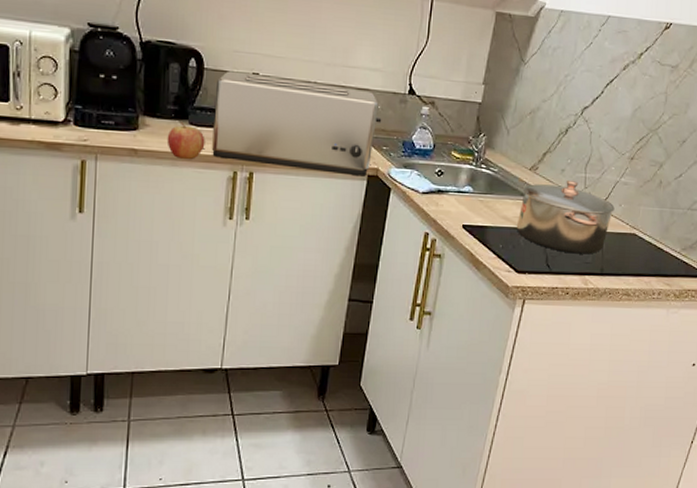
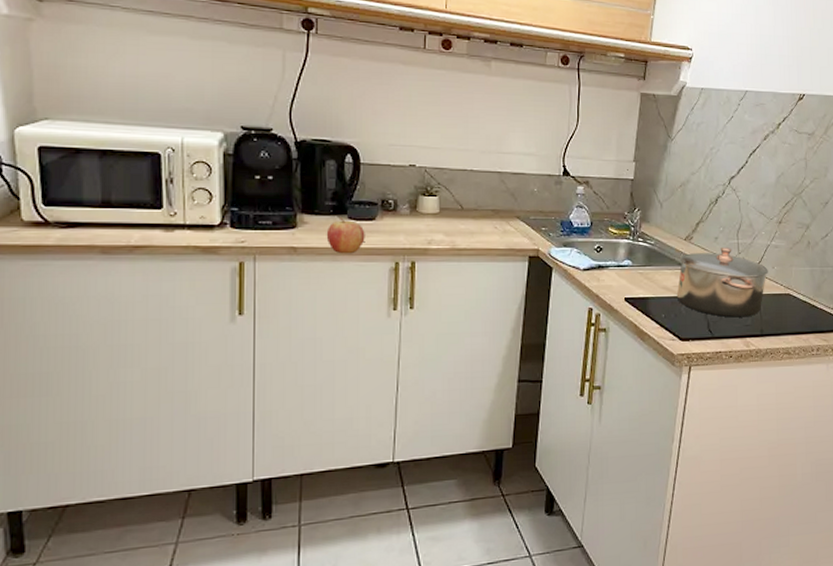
toaster: present [211,71,382,177] -> none [371,164,539,259]

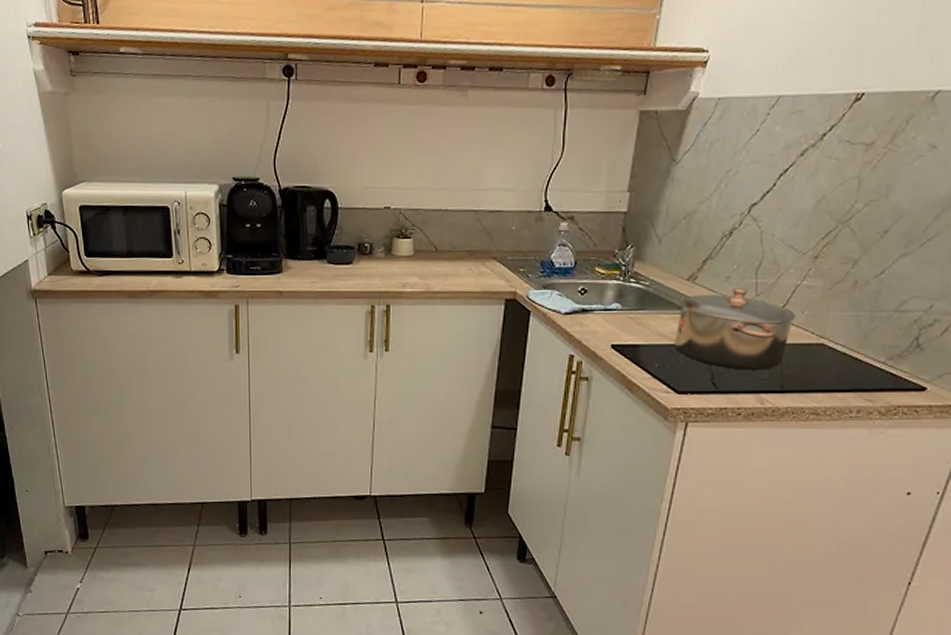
fruit: present [326,217,365,254] -> none [308,262,343,298]

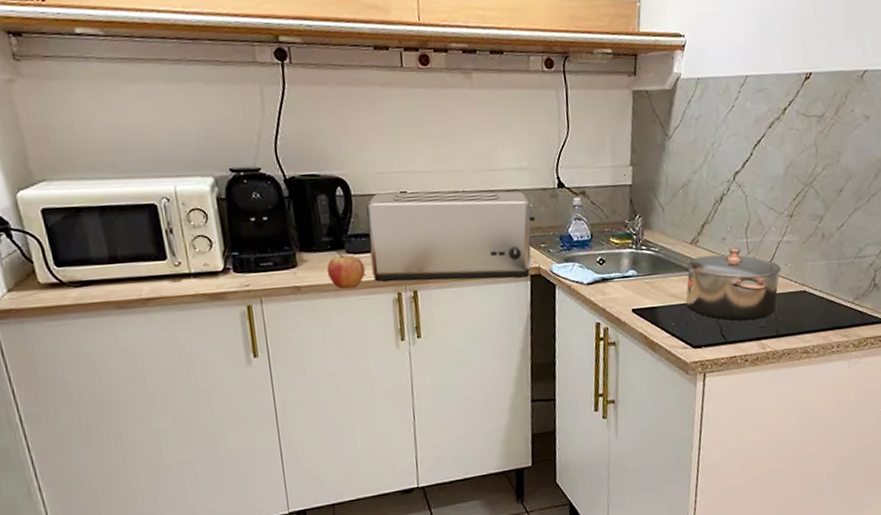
fruit: none [308,262,343,298] -> present [326,252,366,290]
toaster: none [349,207,517,302] -> present [366,191,536,283]

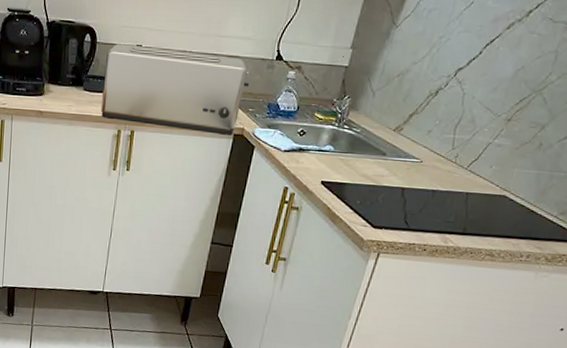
fruit: present [326,252,366,290] -> none [65,88,96,120]
cooking pot: present [685,247,781,321] -> none [375,140,485,214]

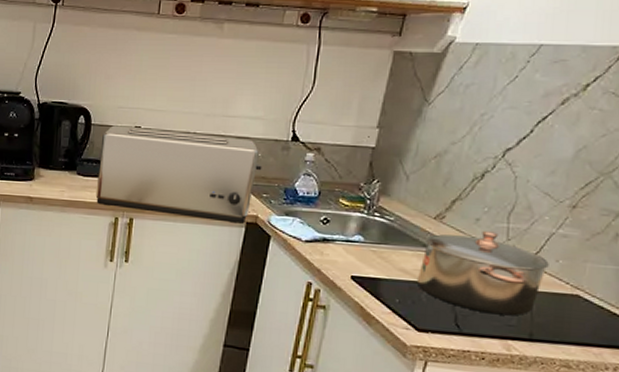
cooking pot: none [375,140,485,214] -> present [416,230,549,316]

